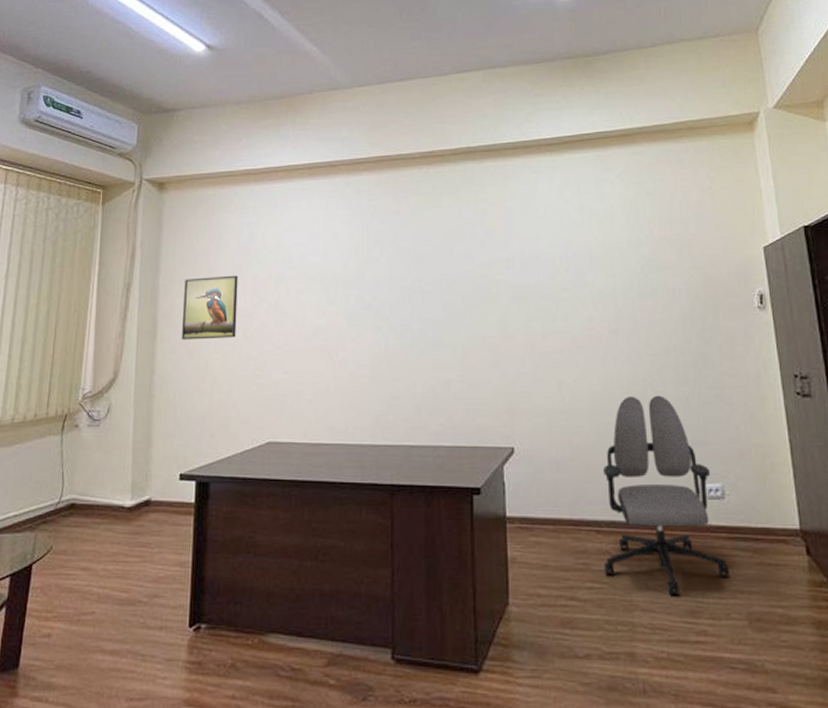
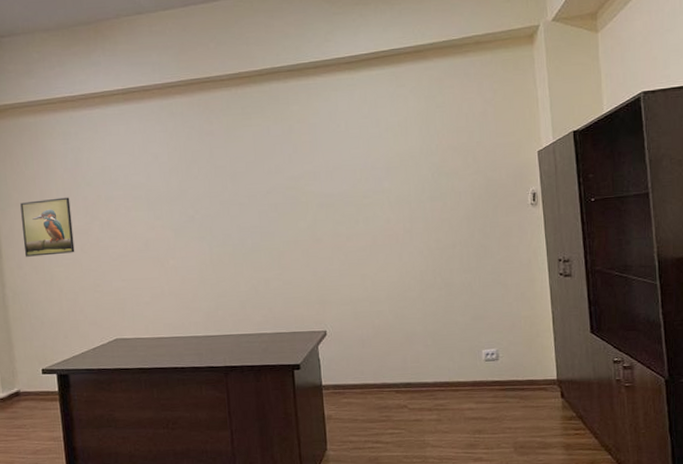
office chair: present [603,395,729,597] -> none [401,281,501,435]

